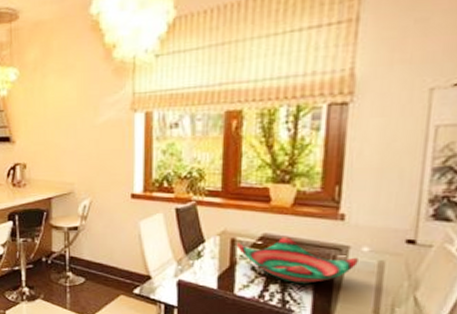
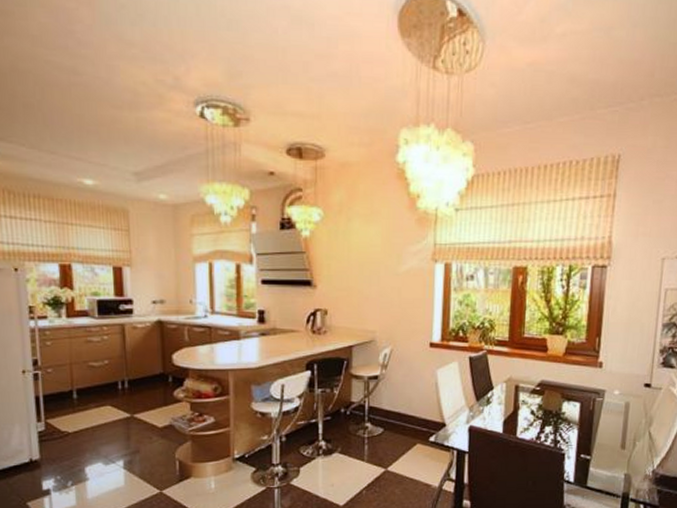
decorative bowl: present [236,236,358,285] -> none [519,382,611,425]

